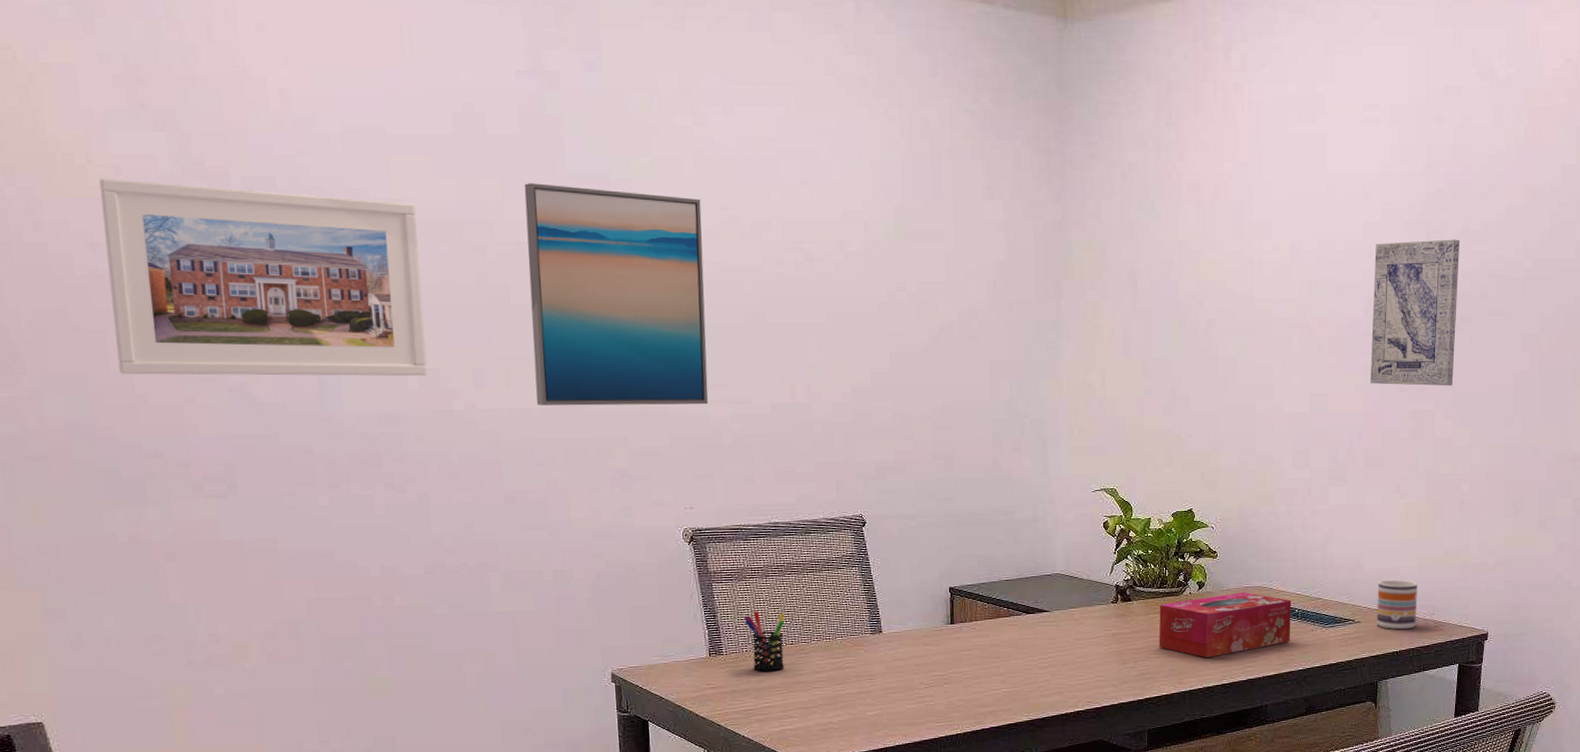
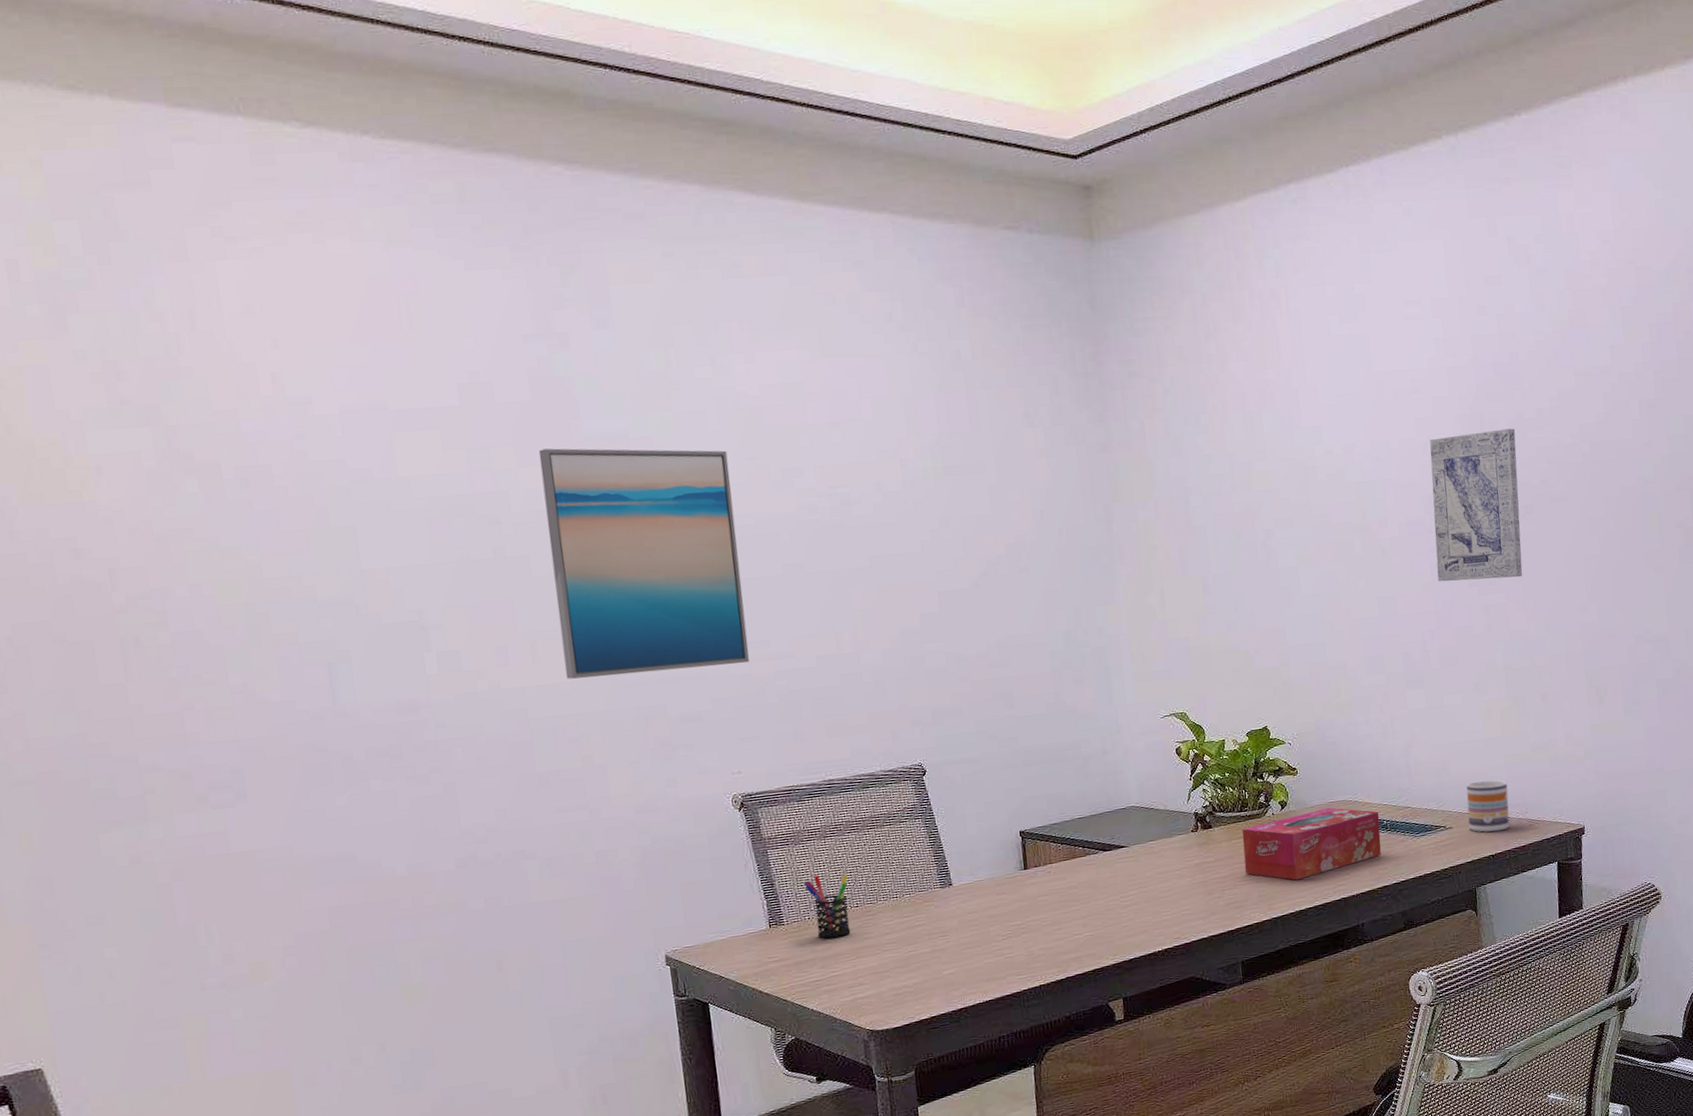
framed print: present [99,178,428,377] -> none [79,479,447,685]

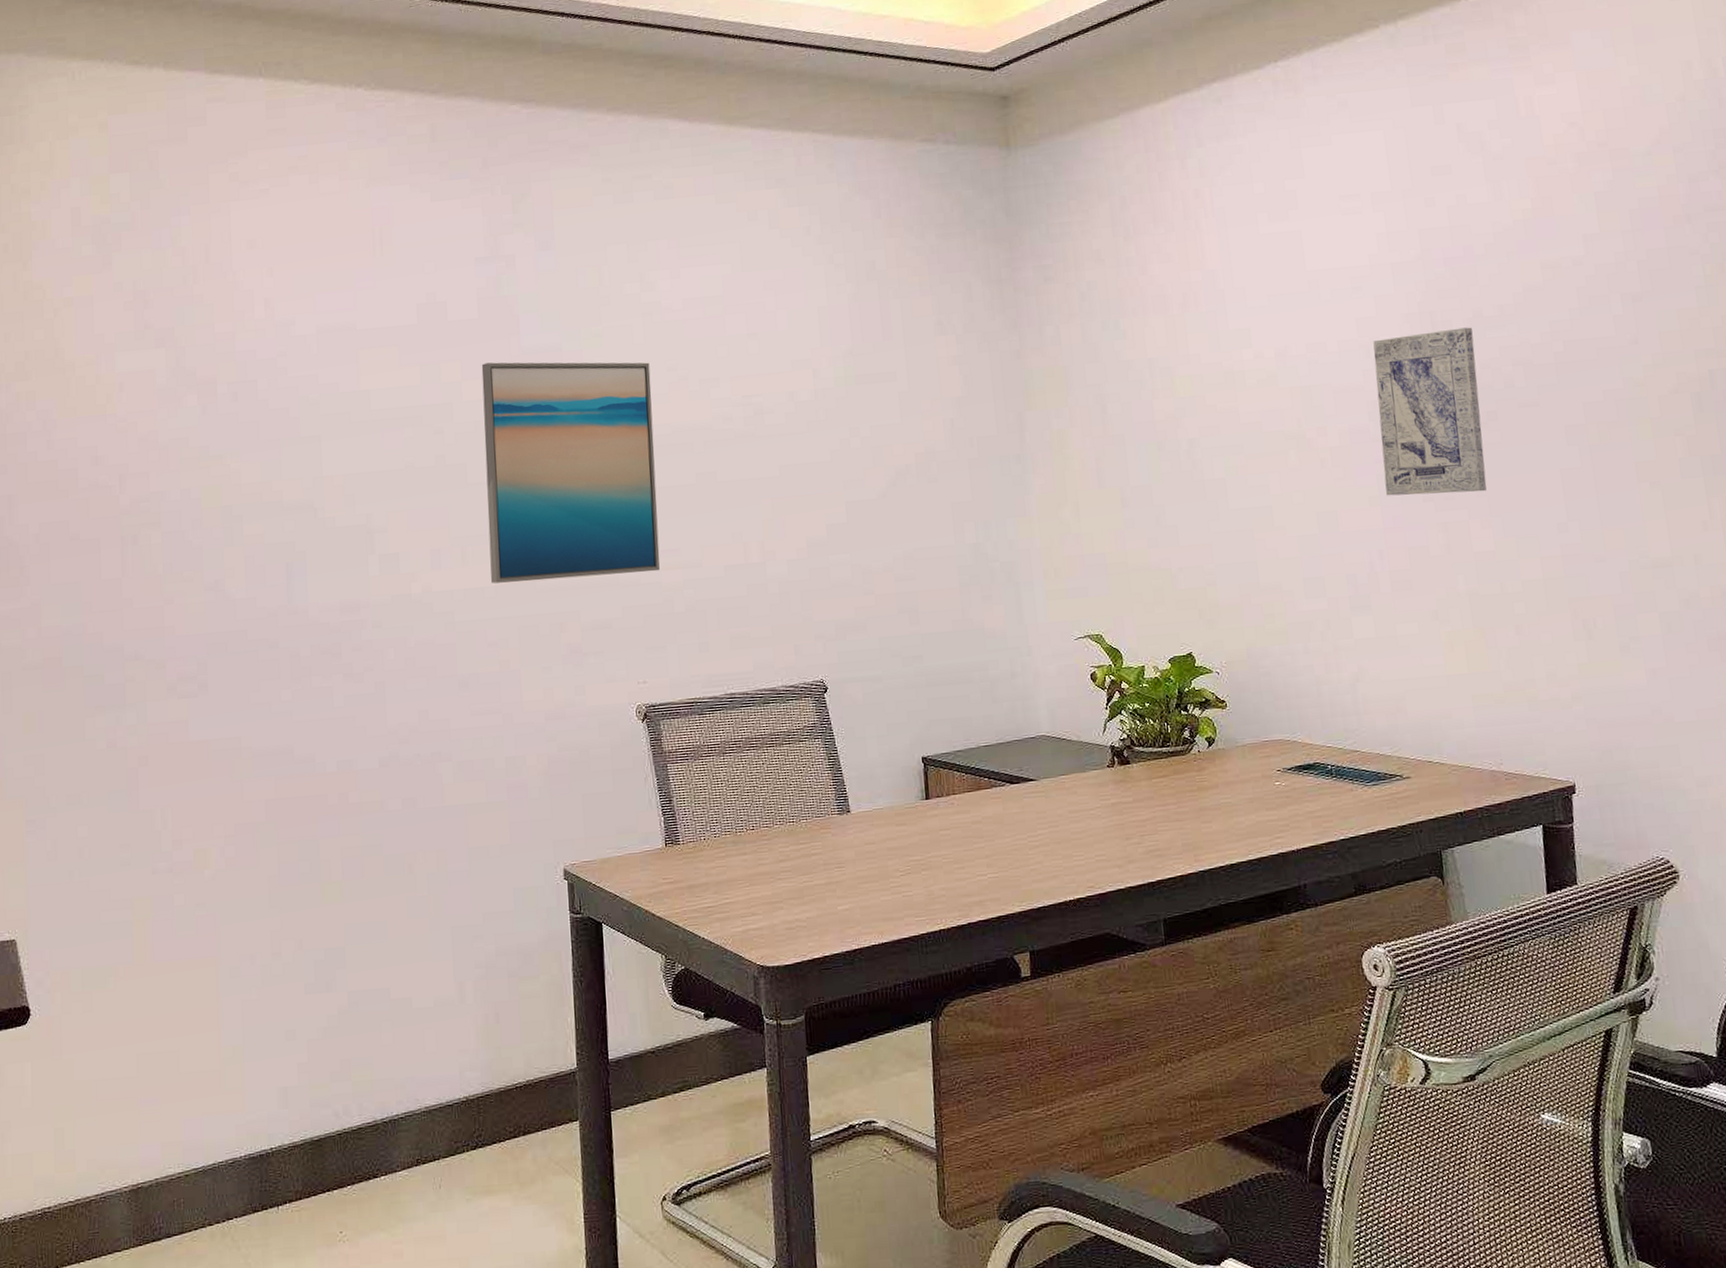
pen holder: present [803,874,851,939] -> none [701,793,746,862]
tissue box: present [1242,807,1381,880] -> none [1163,747,1326,829]
mug: present [1466,780,1510,832] -> none [1426,723,1481,785]

